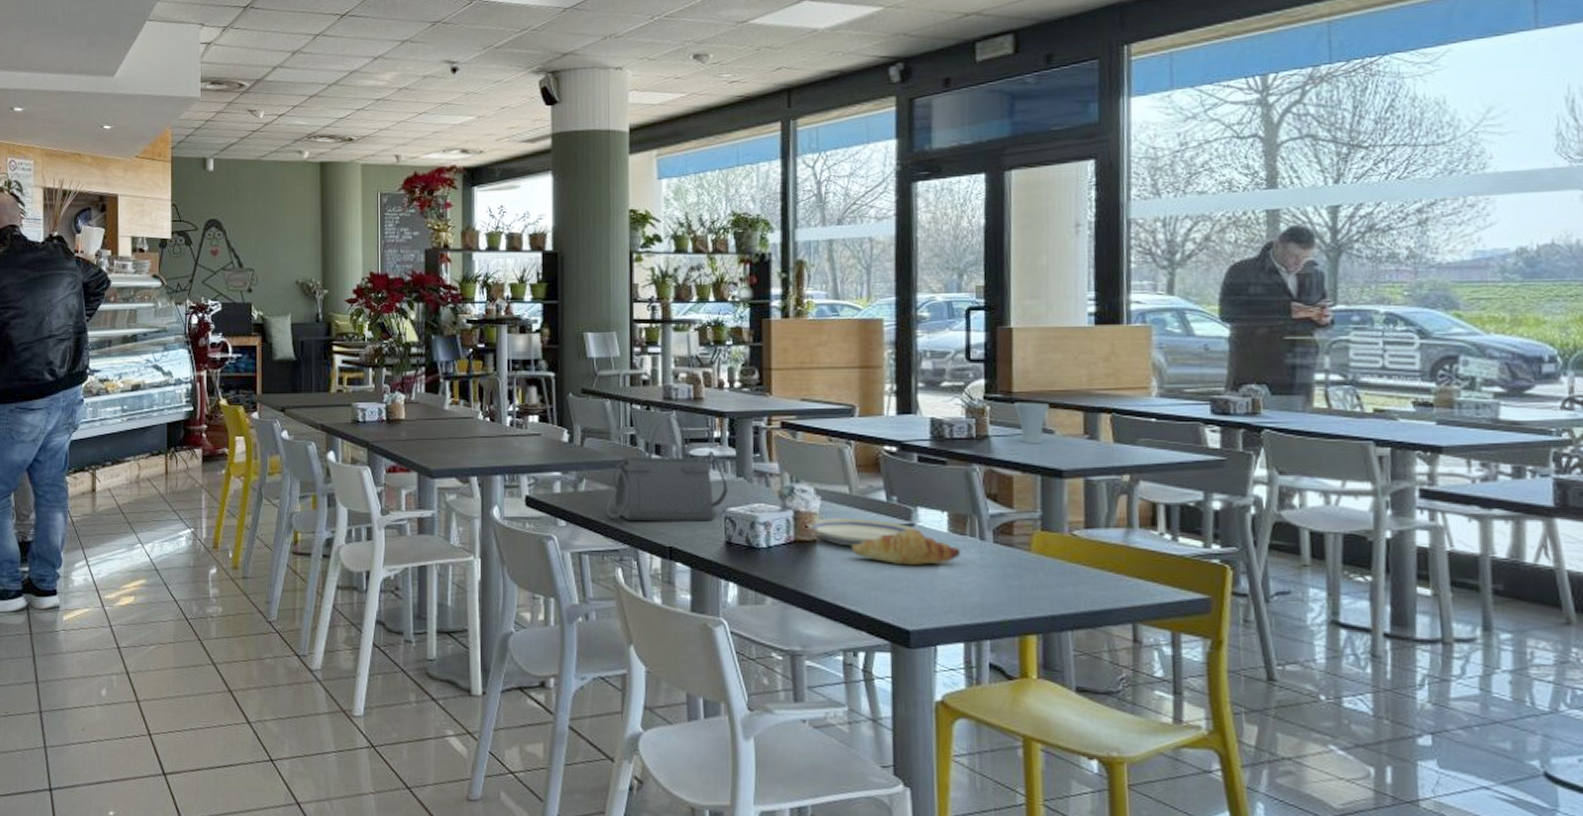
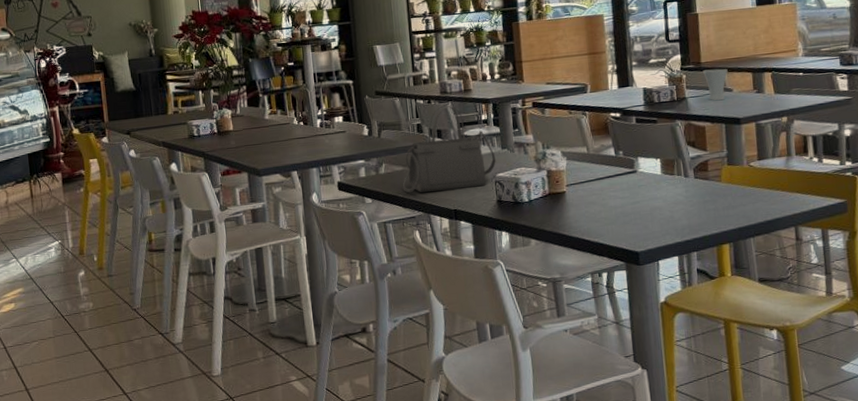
plate: present [807,518,922,547] -> none [557,170,643,194]
croissant: present [851,528,961,566] -> none [591,174,672,204]

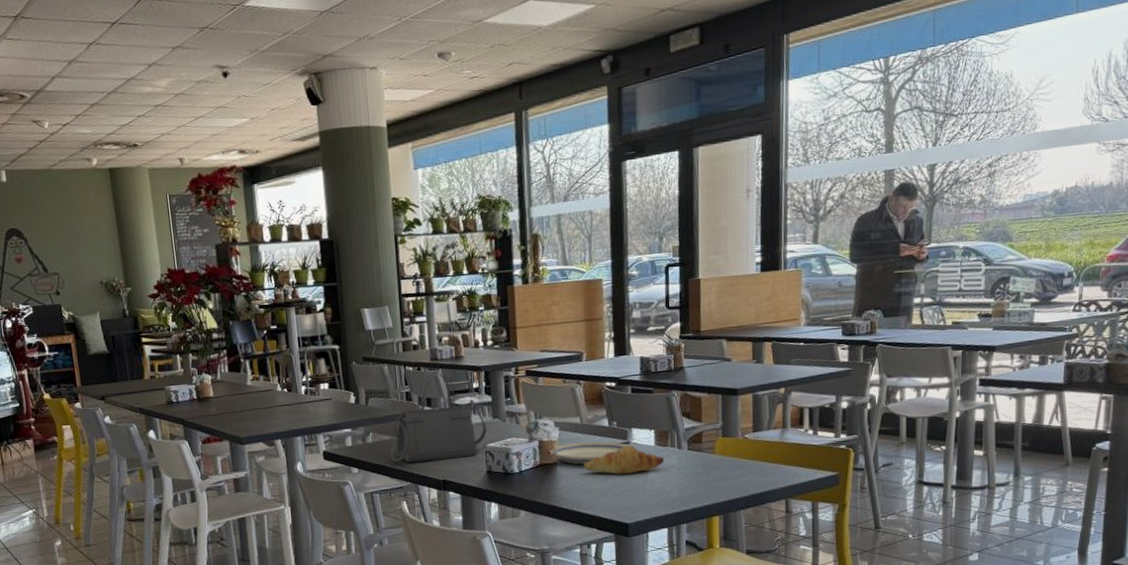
plate: none [557,170,643,194] -> present [549,441,636,465]
croissant: none [591,174,672,204] -> present [583,445,665,475]
cup: present [703,68,728,101] -> none [702,337,728,371]

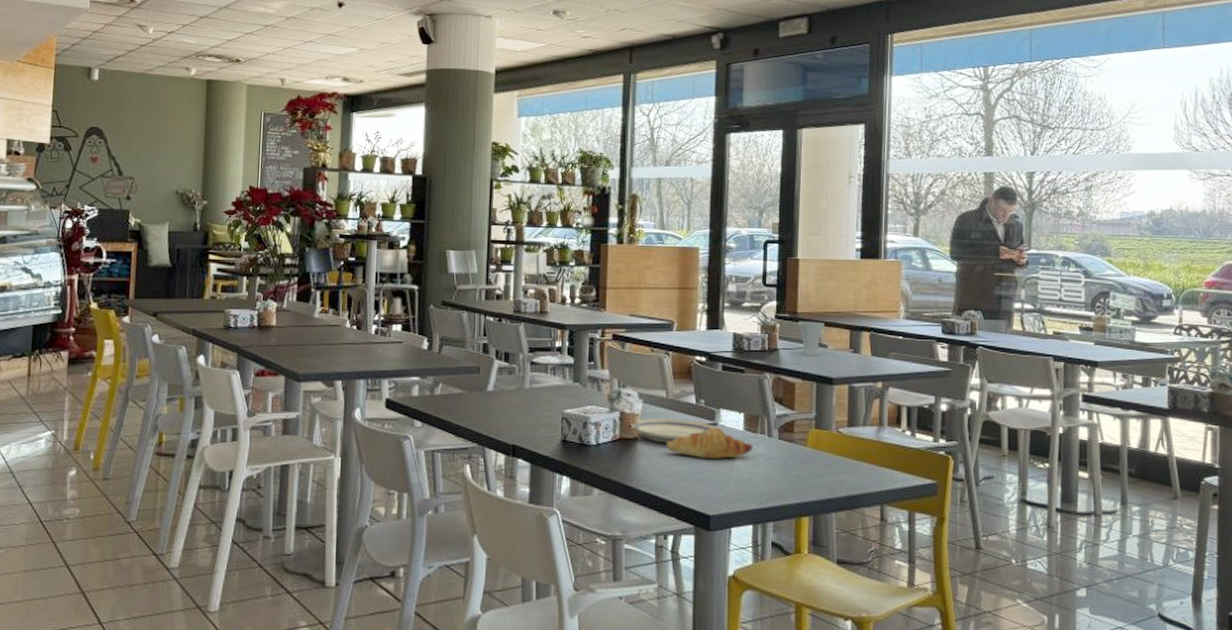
handbag: present [390,371,487,463] -> none [458,324,566,422]
cup: none [702,337,728,371] -> present [798,321,824,357]

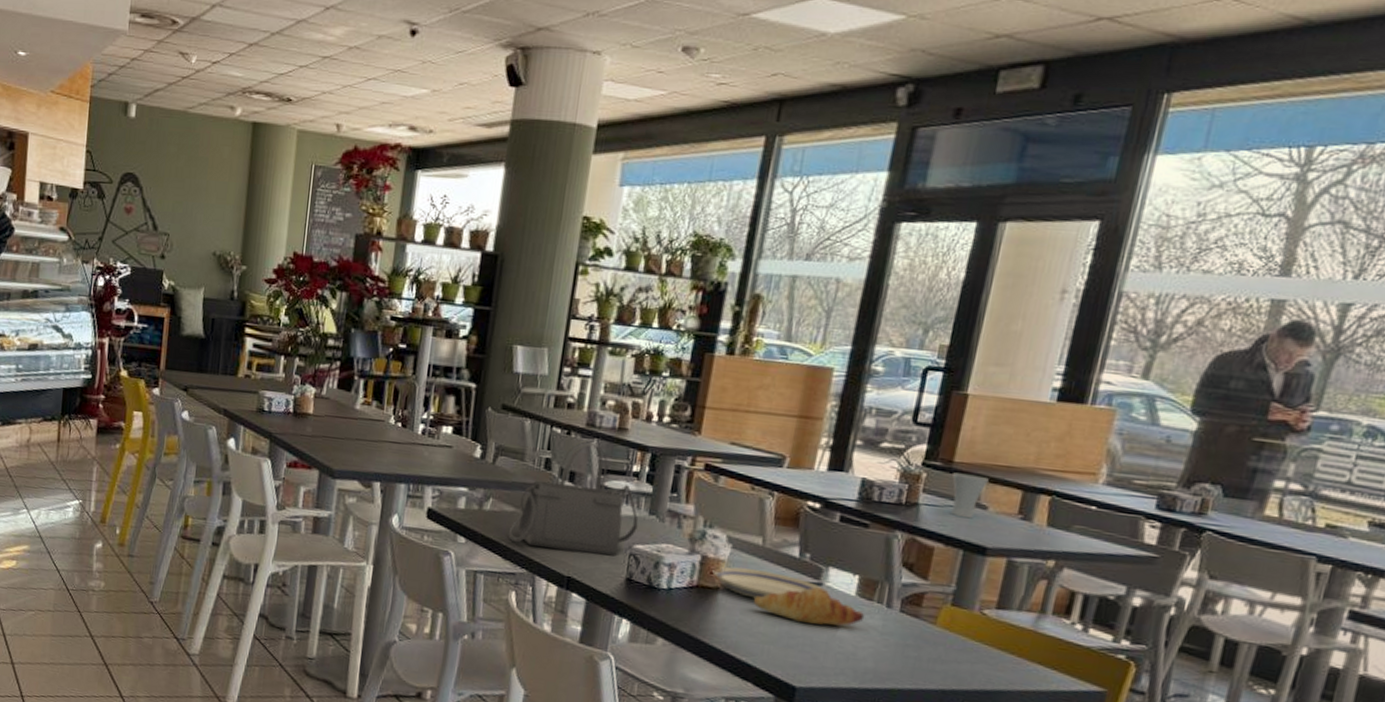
handbag: none [458,324,566,422] -> present [508,439,639,556]

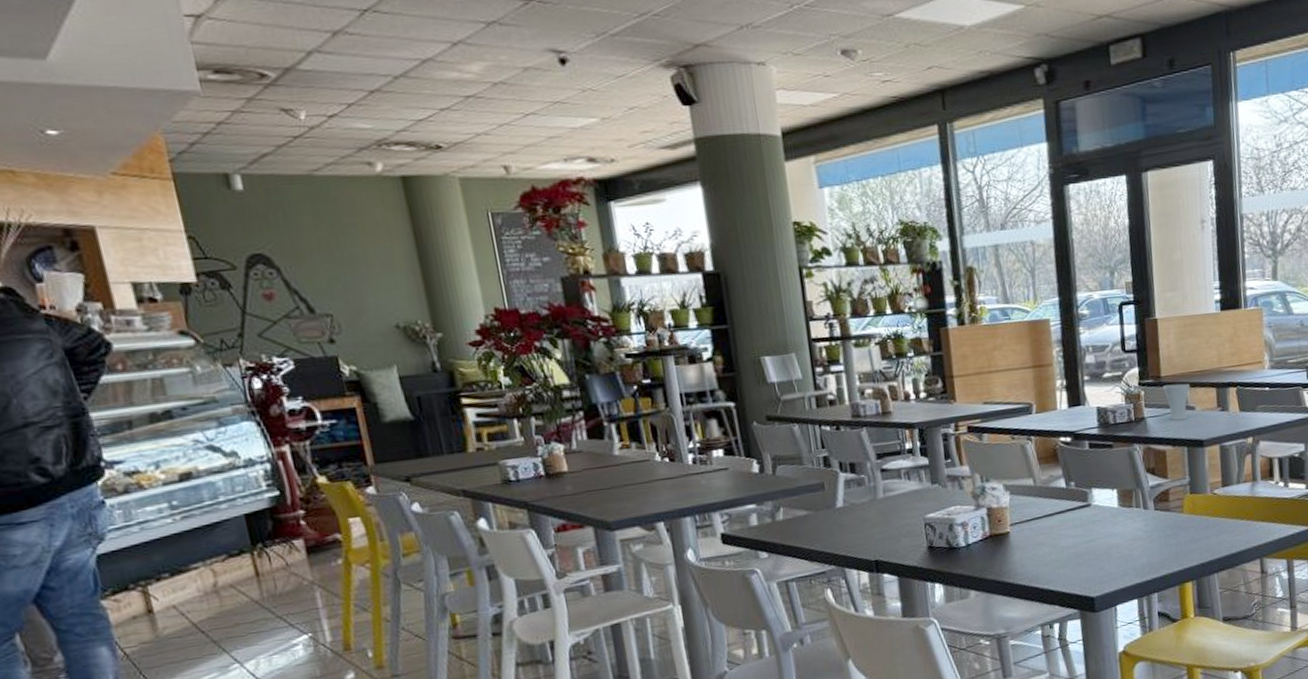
handbag: present [508,439,639,556] -> none [807,430,925,544]
plate: present [712,566,829,599] -> none [1000,504,1098,533]
croissant: present [753,587,865,627] -> none [1039,508,1130,543]

